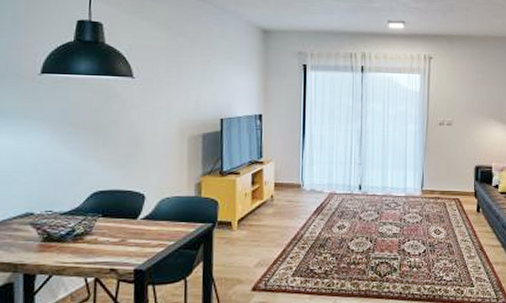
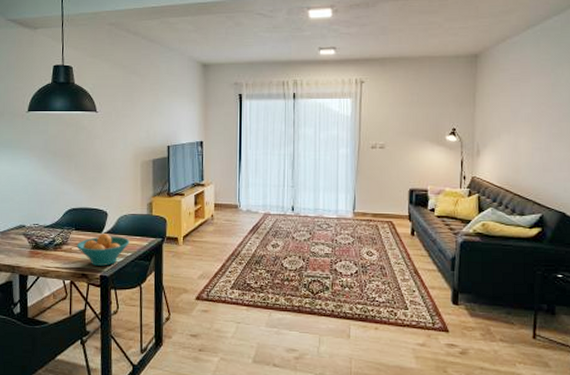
fruit bowl: none [103,220,173,258] -> present [76,233,130,266]

